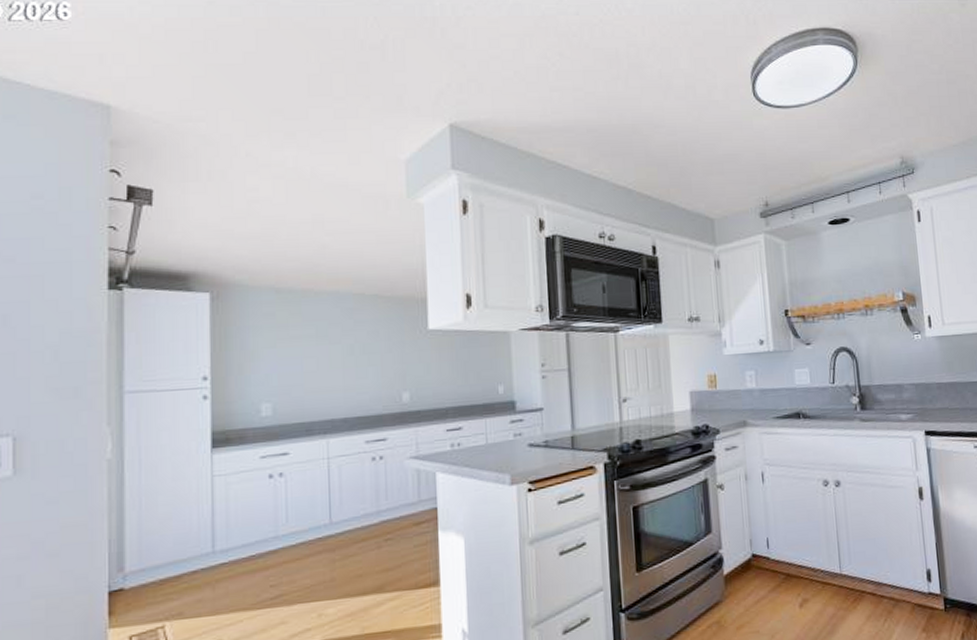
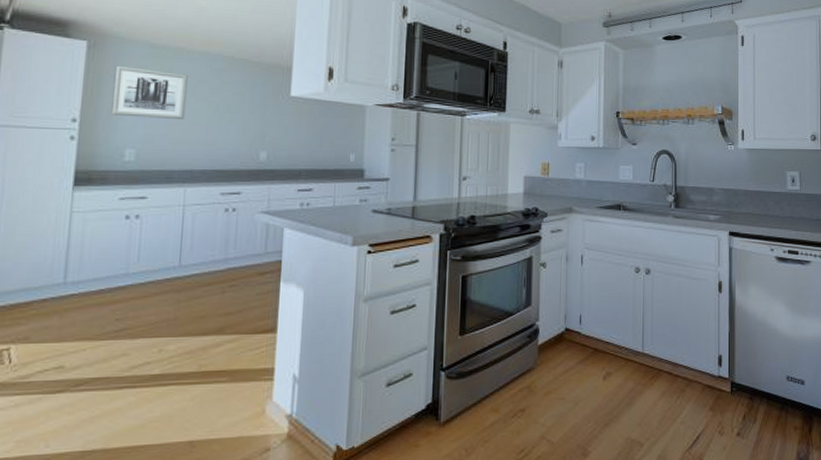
wall art: none [241,315,320,369] -> present [111,65,188,120]

